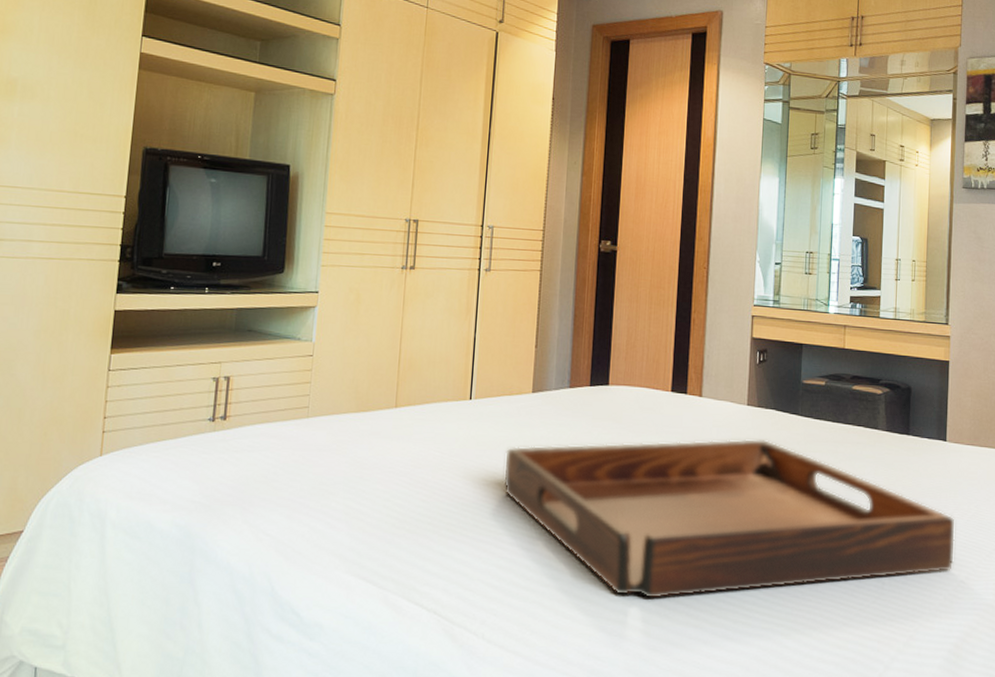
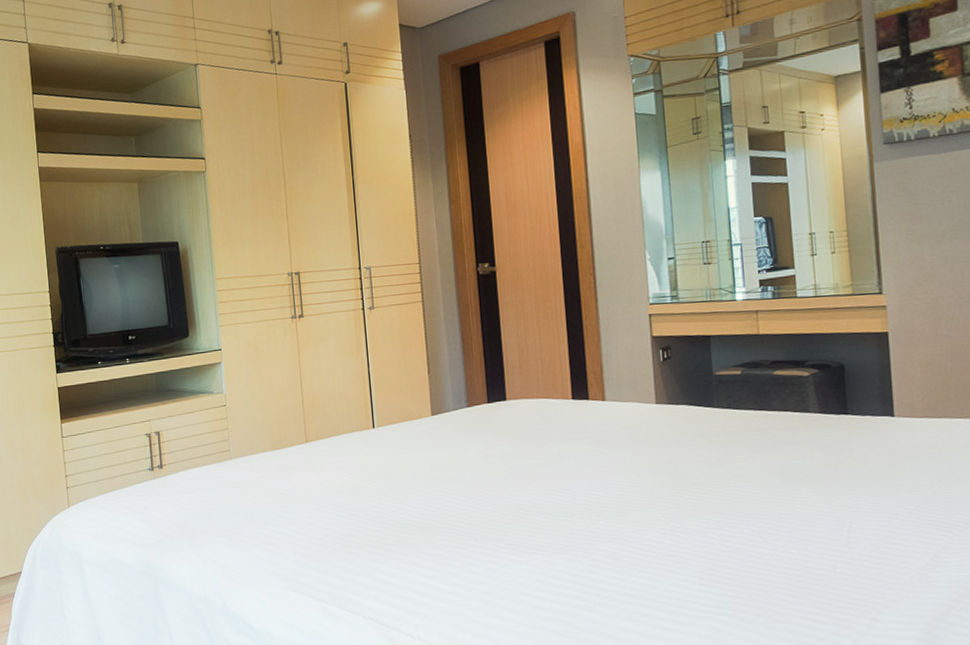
serving tray: present [503,438,955,600] -> none [414,435,919,597]

